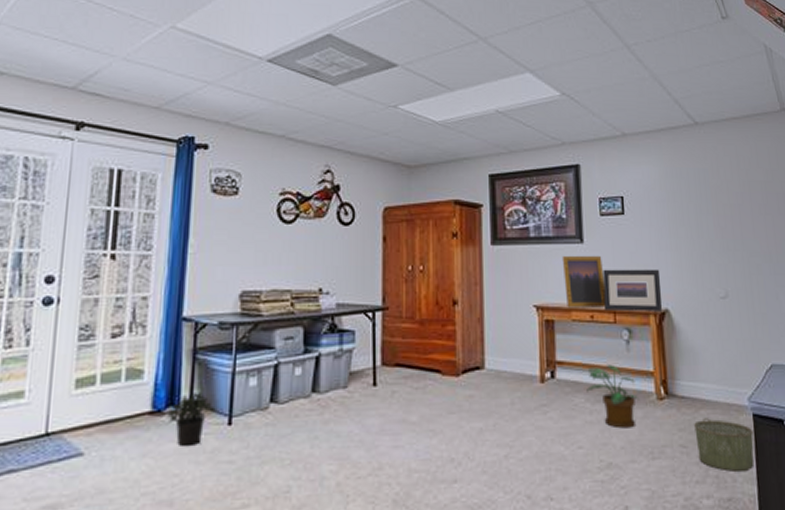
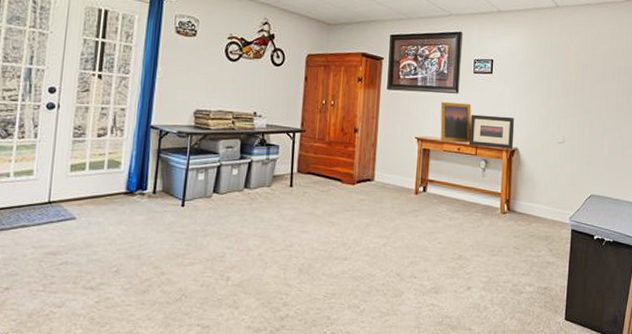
potted plant: present [167,391,214,446] -> none [137,180,172,219]
potted plant: present [587,364,640,429] -> none [449,185,488,232]
basket: present [694,418,754,472] -> none [526,229,570,269]

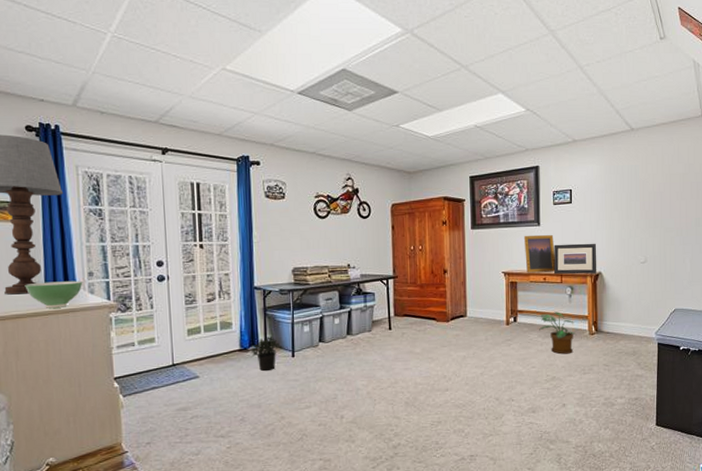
potted plant: none [137,180,172,219] -> present [251,335,282,371]
potted plant: none [449,185,488,232] -> present [539,312,577,354]

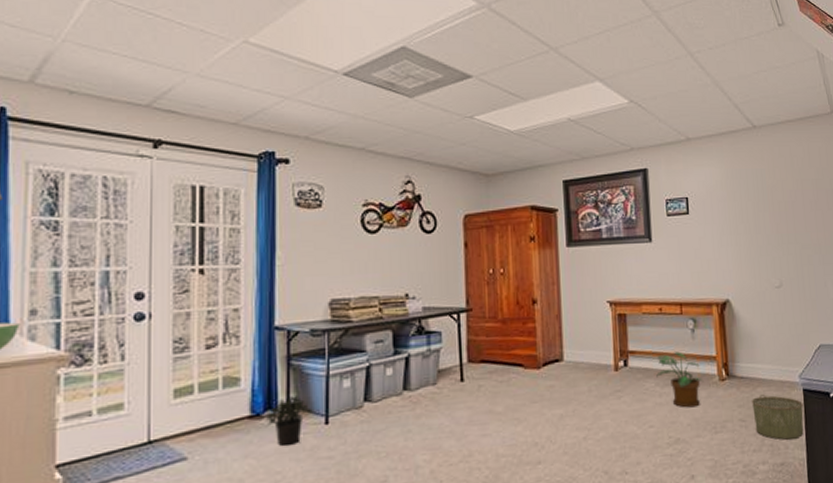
picture frame: present [523,235,555,273] -> none [632,254,673,302]
picture frame: present [554,243,596,274] -> none [670,263,723,303]
basket: none [615,346,657,381] -> present [752,395,804,440]

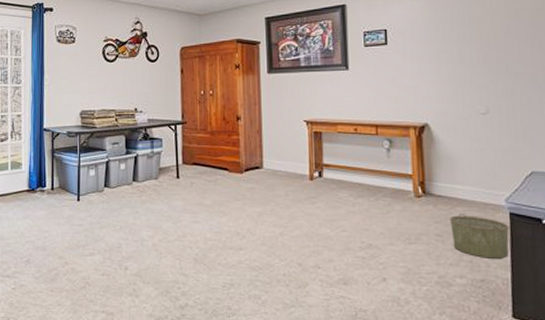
potted plant: present [266,394,311,446] -> none [39,178,68,213]
potted plant: present [656,351,704,408] -> none [350,168,398,218]

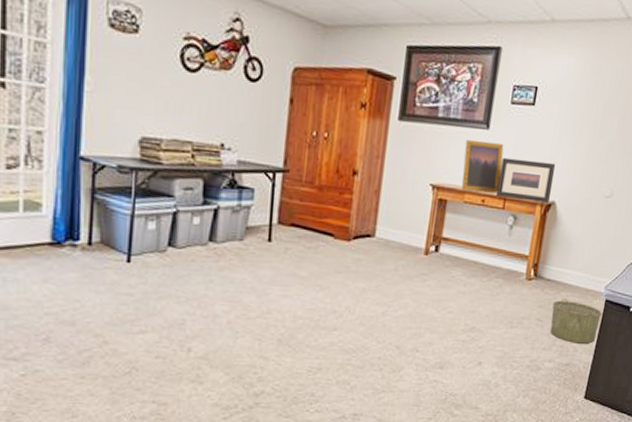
picture frame: none [329,80,369,122] -> present [461,140,504,193]
picture frame: none [366,90,421,126] -> present [497,157,555,203]

